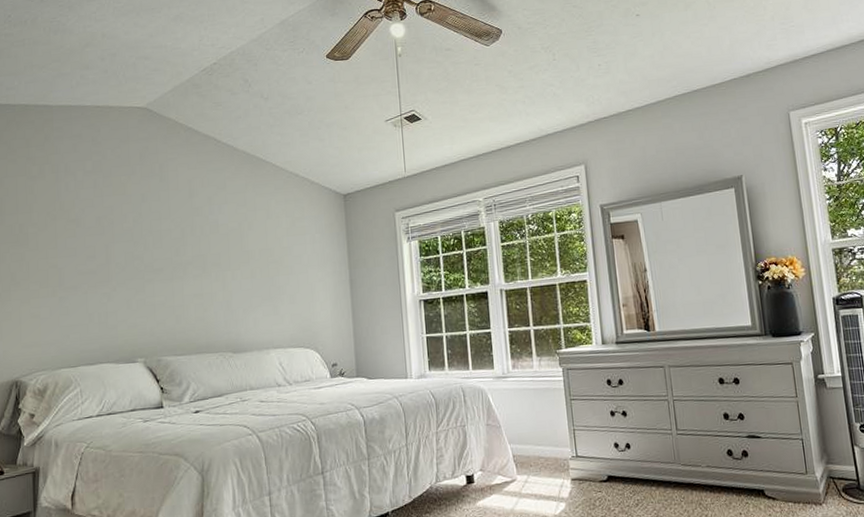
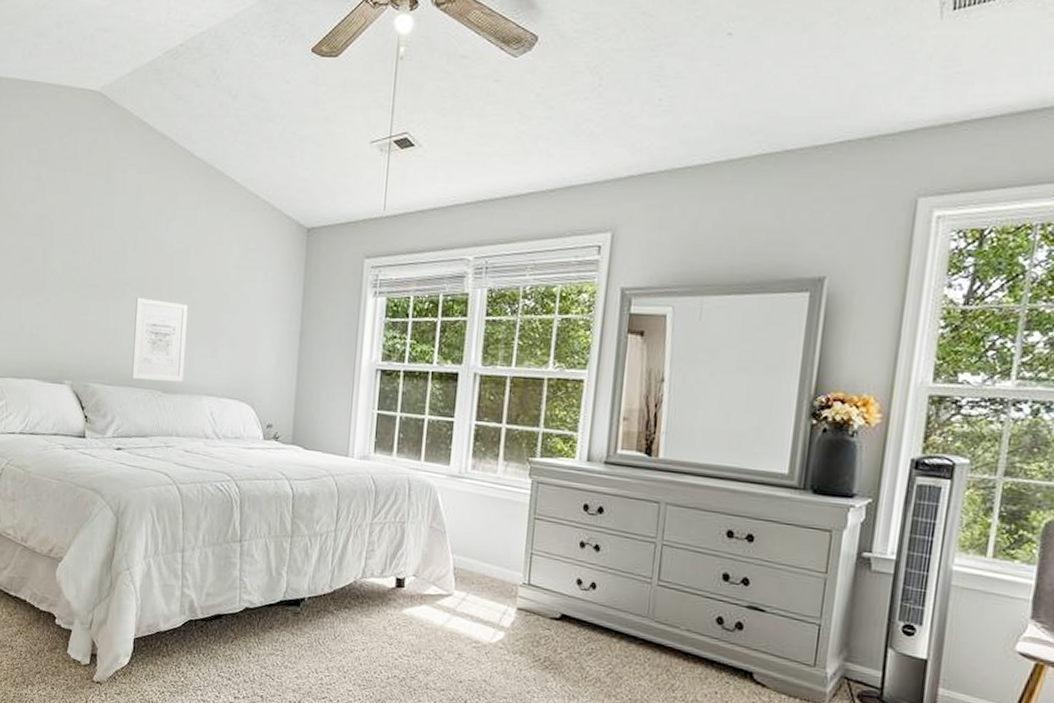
wall art: none [199,273,251,346] -> present [132,297,188,382]

